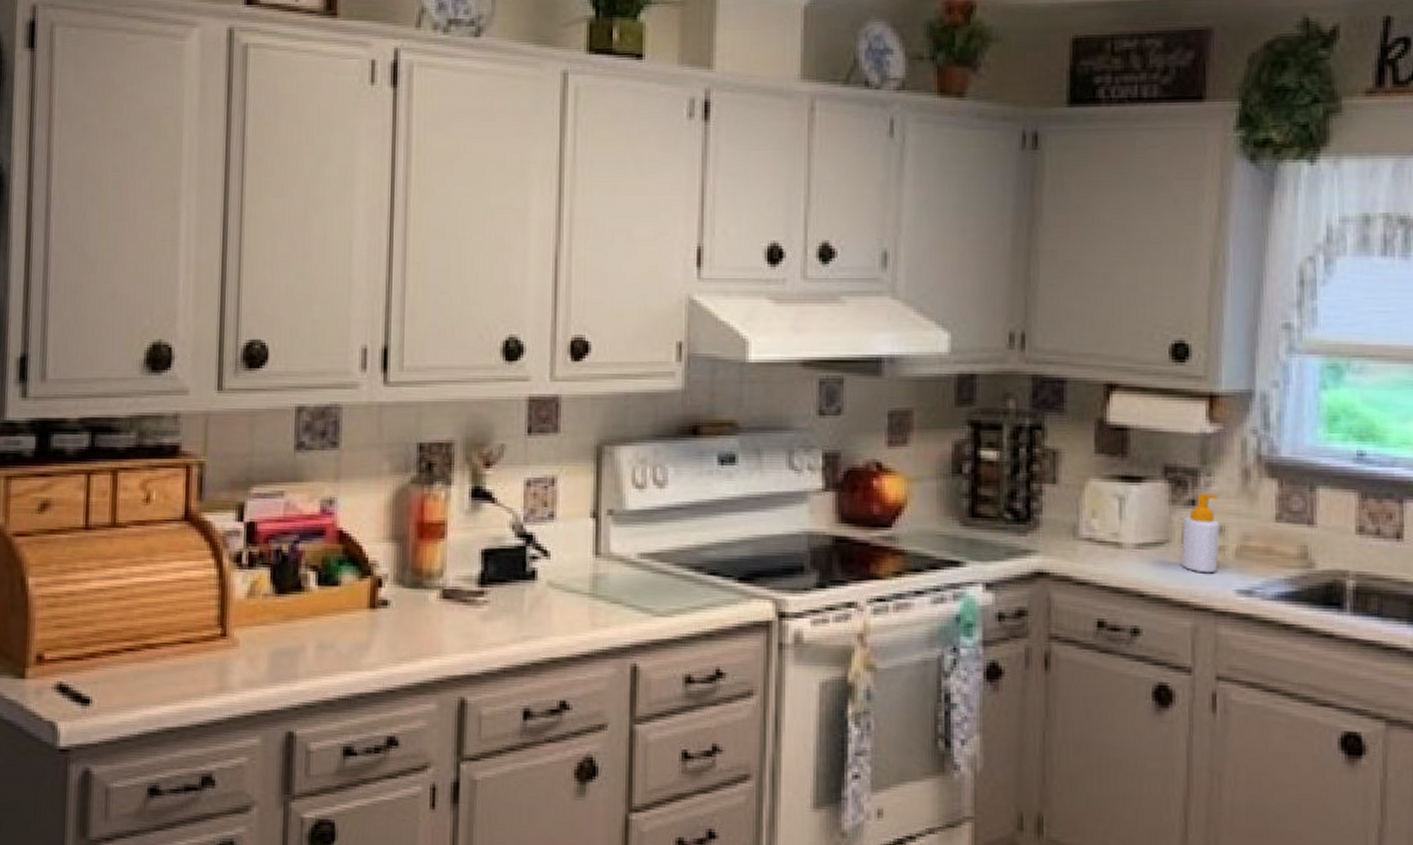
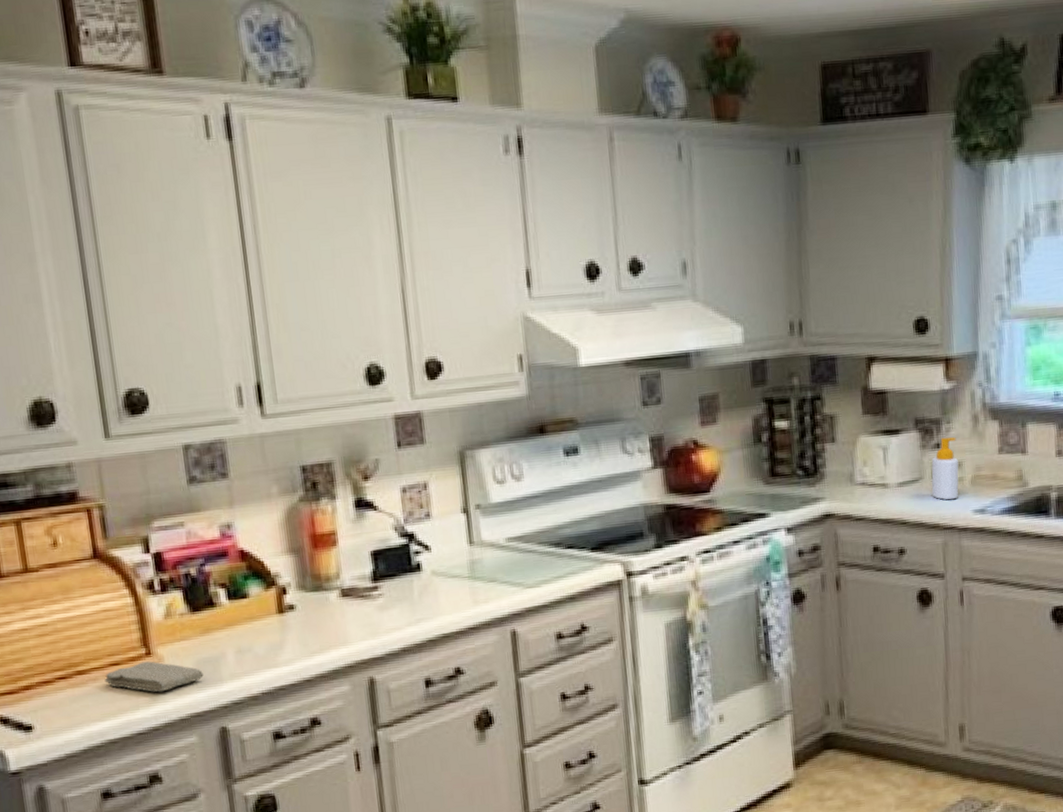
washcloth: none [173,643,278,681] -> present [104,661,204,692]

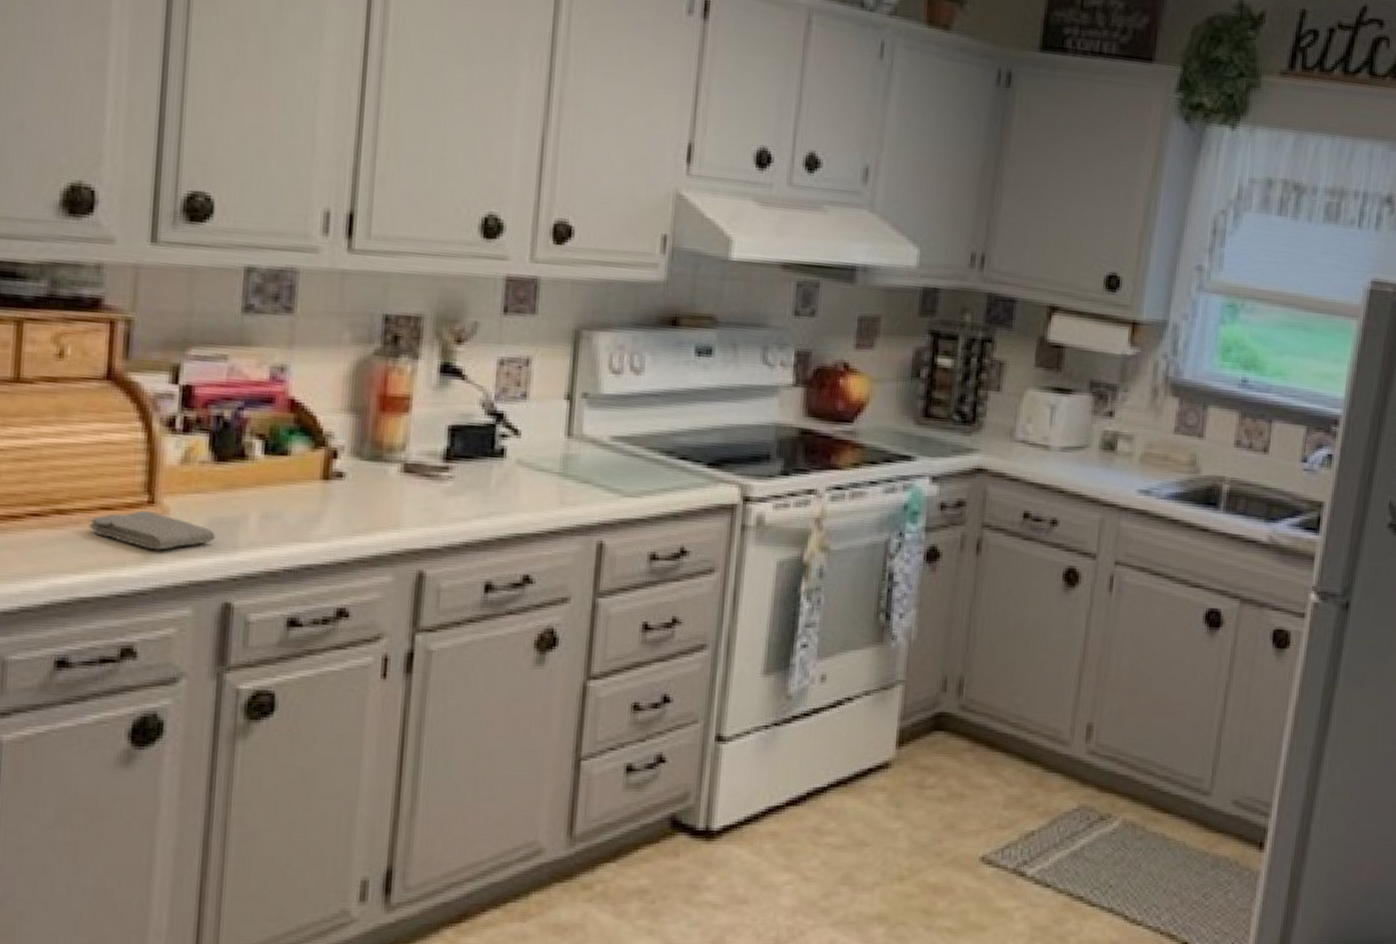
soap bottle: present [931,437,959,500] -> none [1096,406,1131,475]

